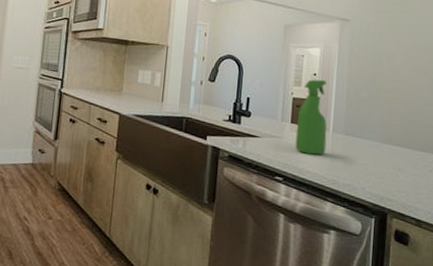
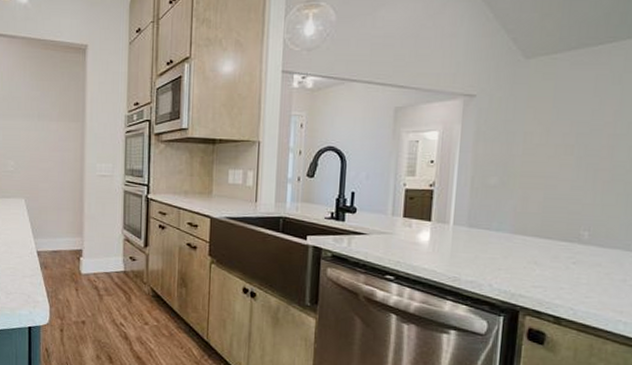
spray bottle: present [295,79,327,155] -> none [408,166,447,251]

